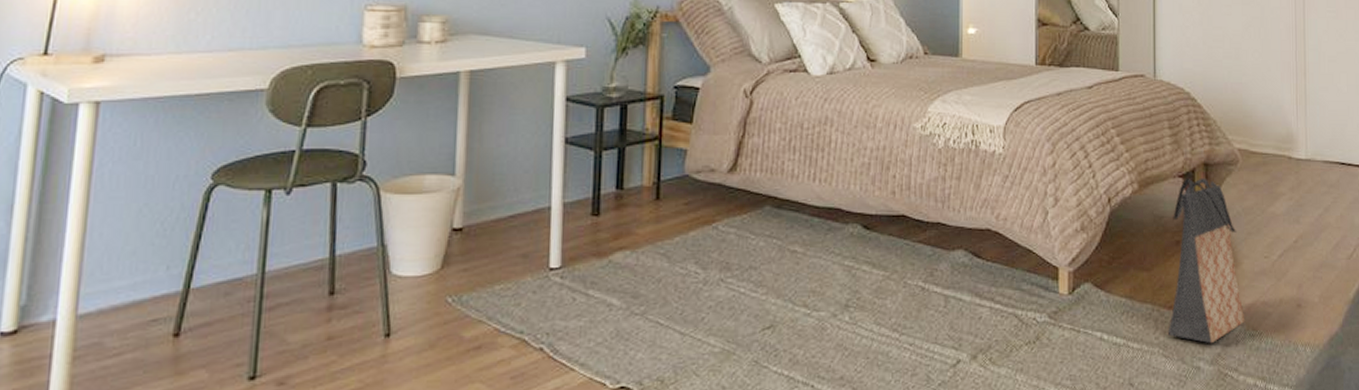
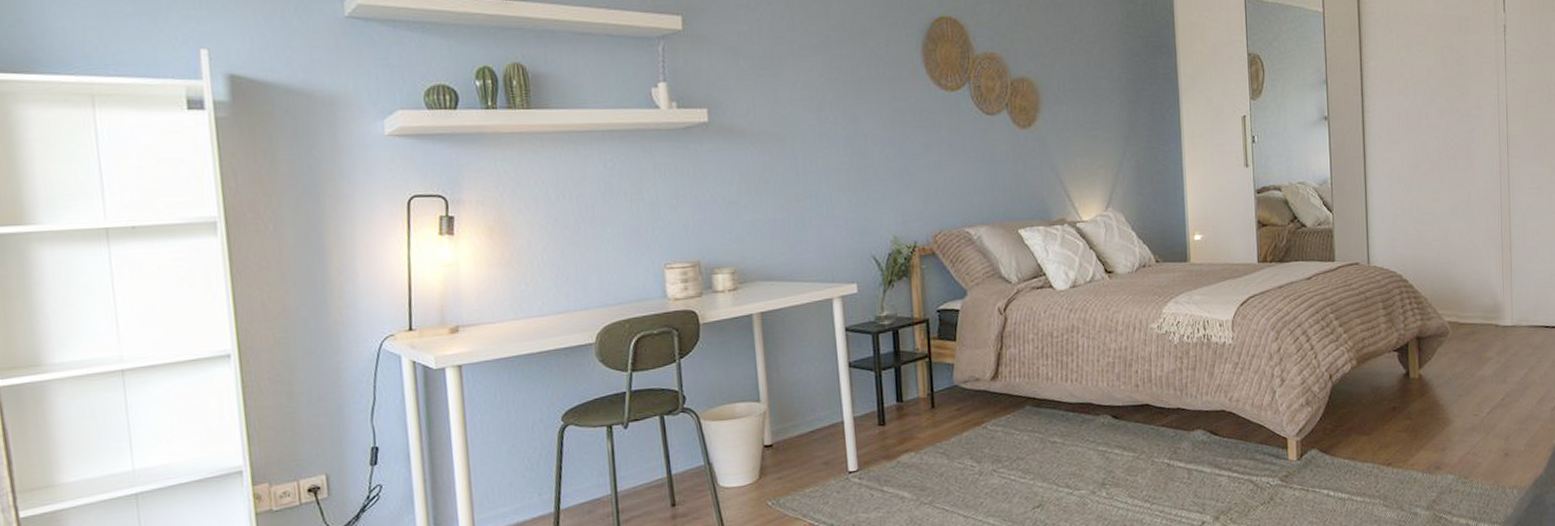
bag: present [1167,177,1245,344] -> none [1387,350,1458,493]

